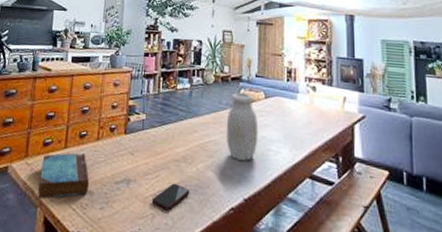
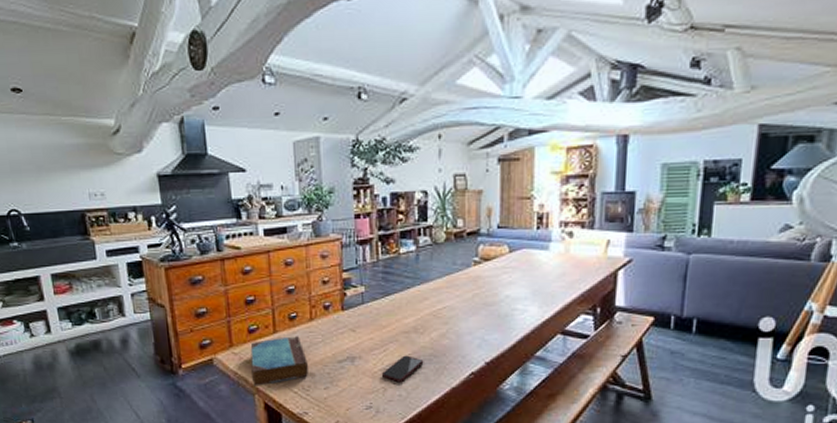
jar: present [226,92,259,161] -> none [462,248,502,324]

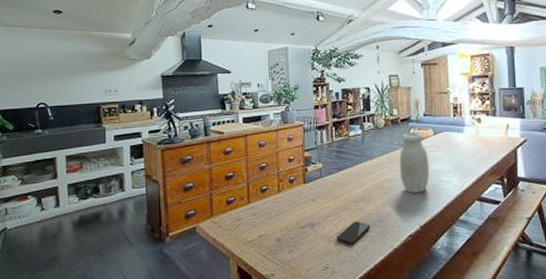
book: present [250,335,308,386] -> none [228,205,275,251]
jar: none [462,248,502,324] -> present [399,132,430,193]

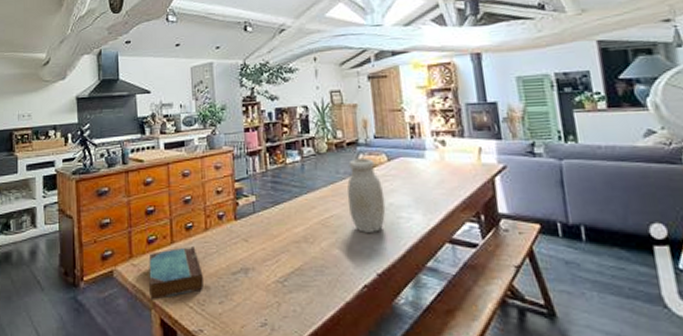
book: none [228,205,275,251] -> present [149,245,203,300]
smartphone: present [336,221,371,245] -> none [274,266,316,297]

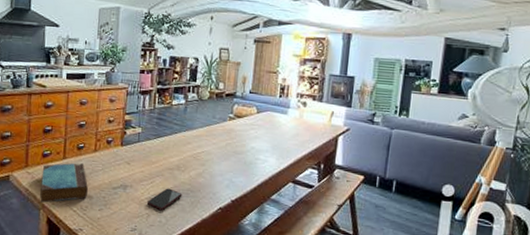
smartphone: none [274,266,316,297] -> present [146,188,183,211]
jar: present [347,157,386,232] -> none [218,107,249,168]

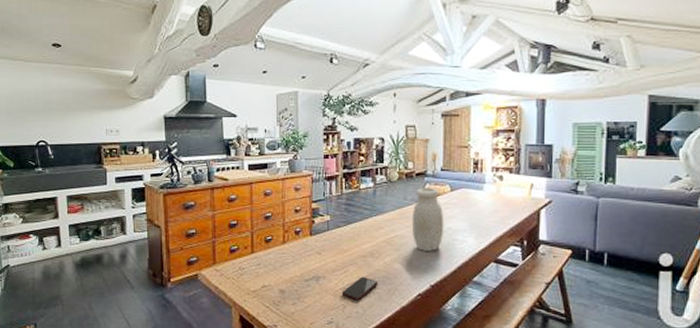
book: present [40,162,88,203] -> none [231,255,279,300]
jar: none [218,107,249,168] -> present [411,187,444,251]

